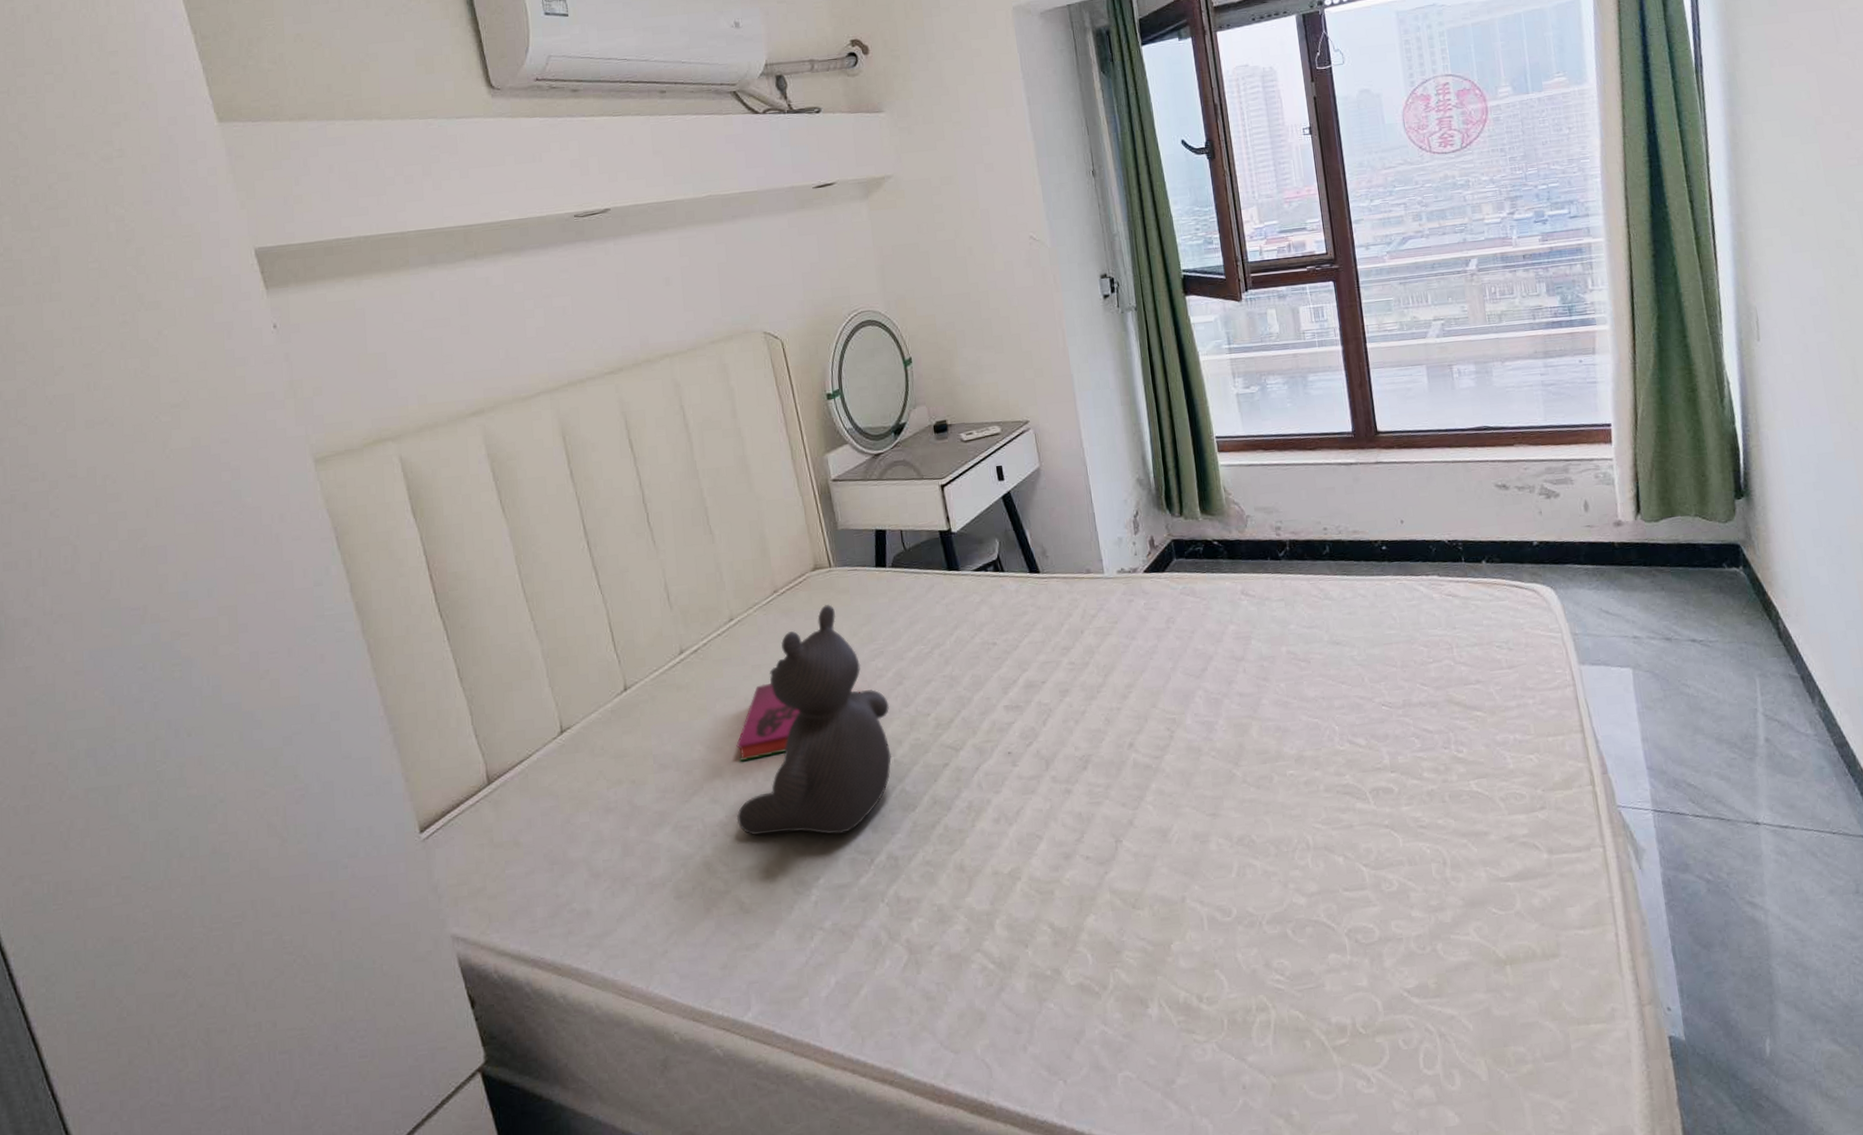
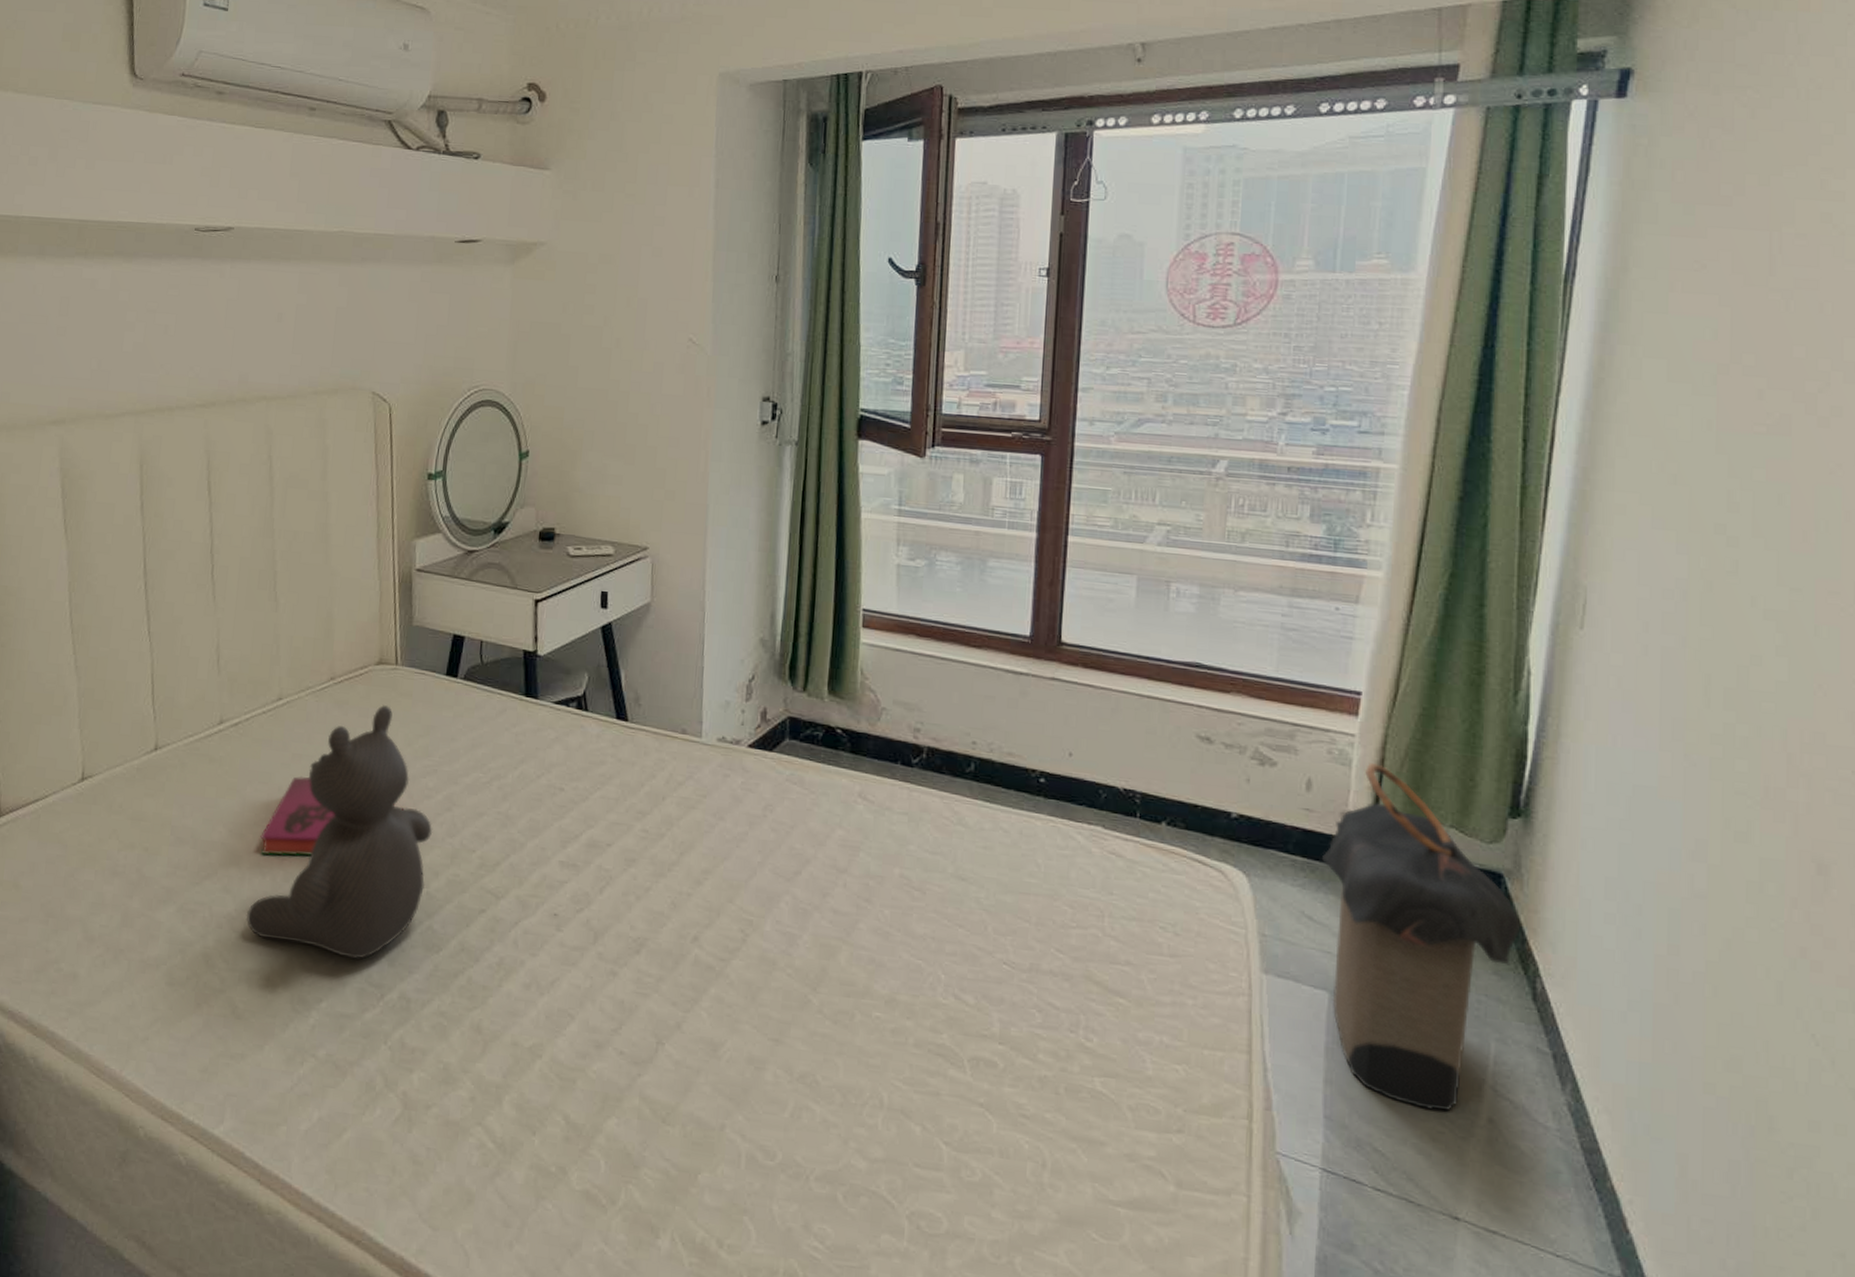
laundry hamper: none [1607,478,1760,743] -> present [1322,763,1521,1112]

